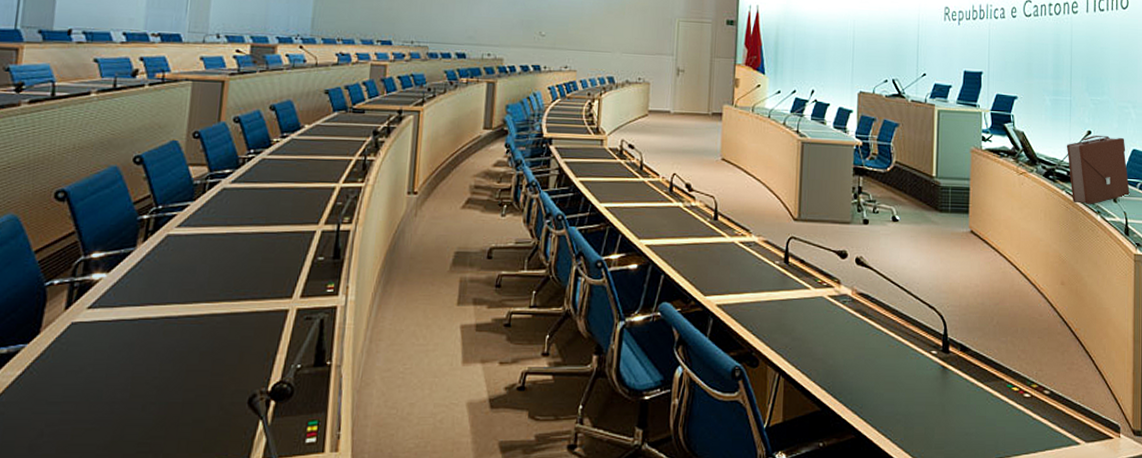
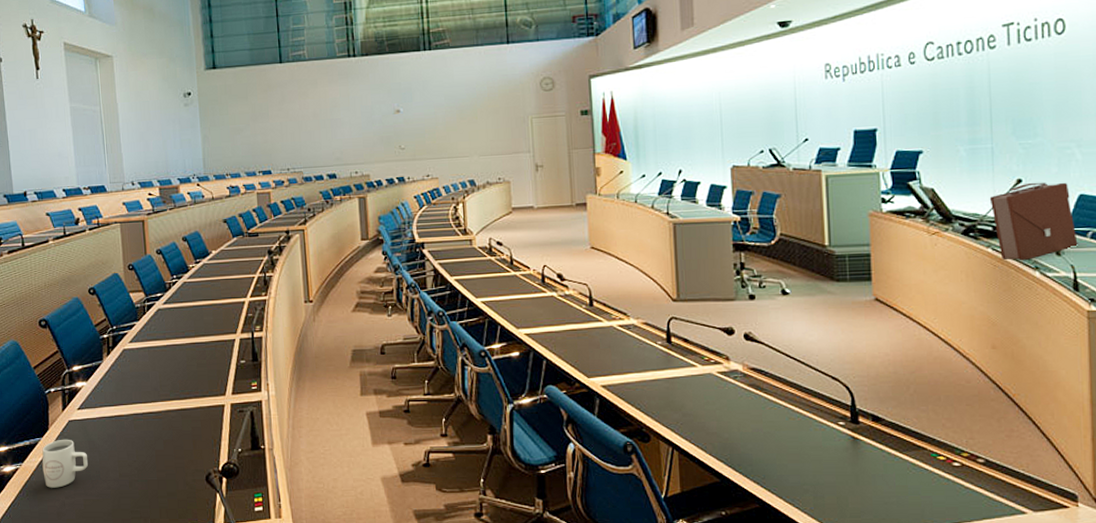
mug: none [19,346,90,412] -> present [42,439,89,488]

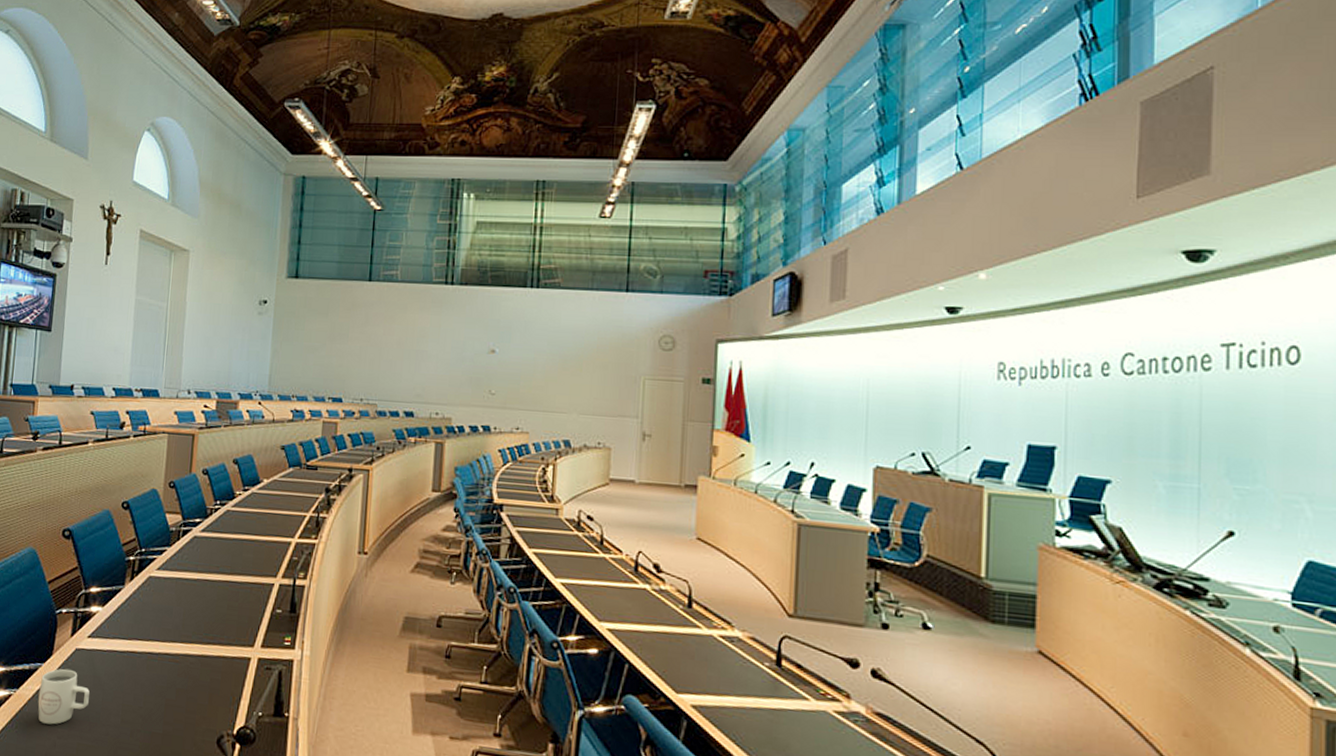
briefcase: present [989,182,1078,261] -> none [1191,537,1303,633]

